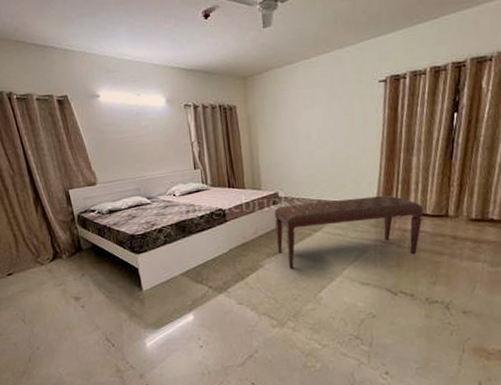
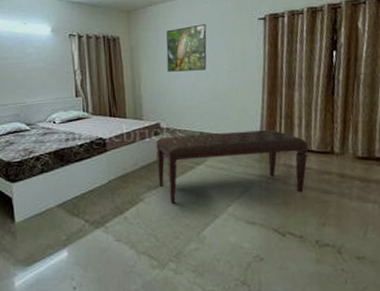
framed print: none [284,89,325,141] -> present [166,24,207,72]

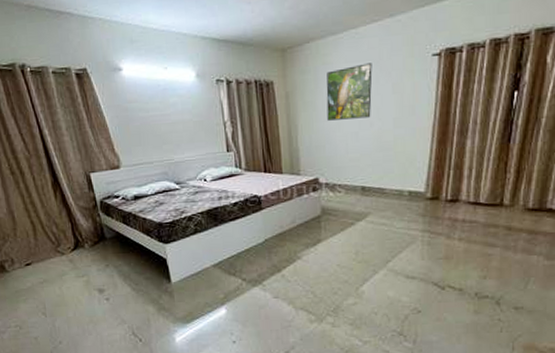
bench: present [156,130,308,204] -> none [314,182,476,261]

